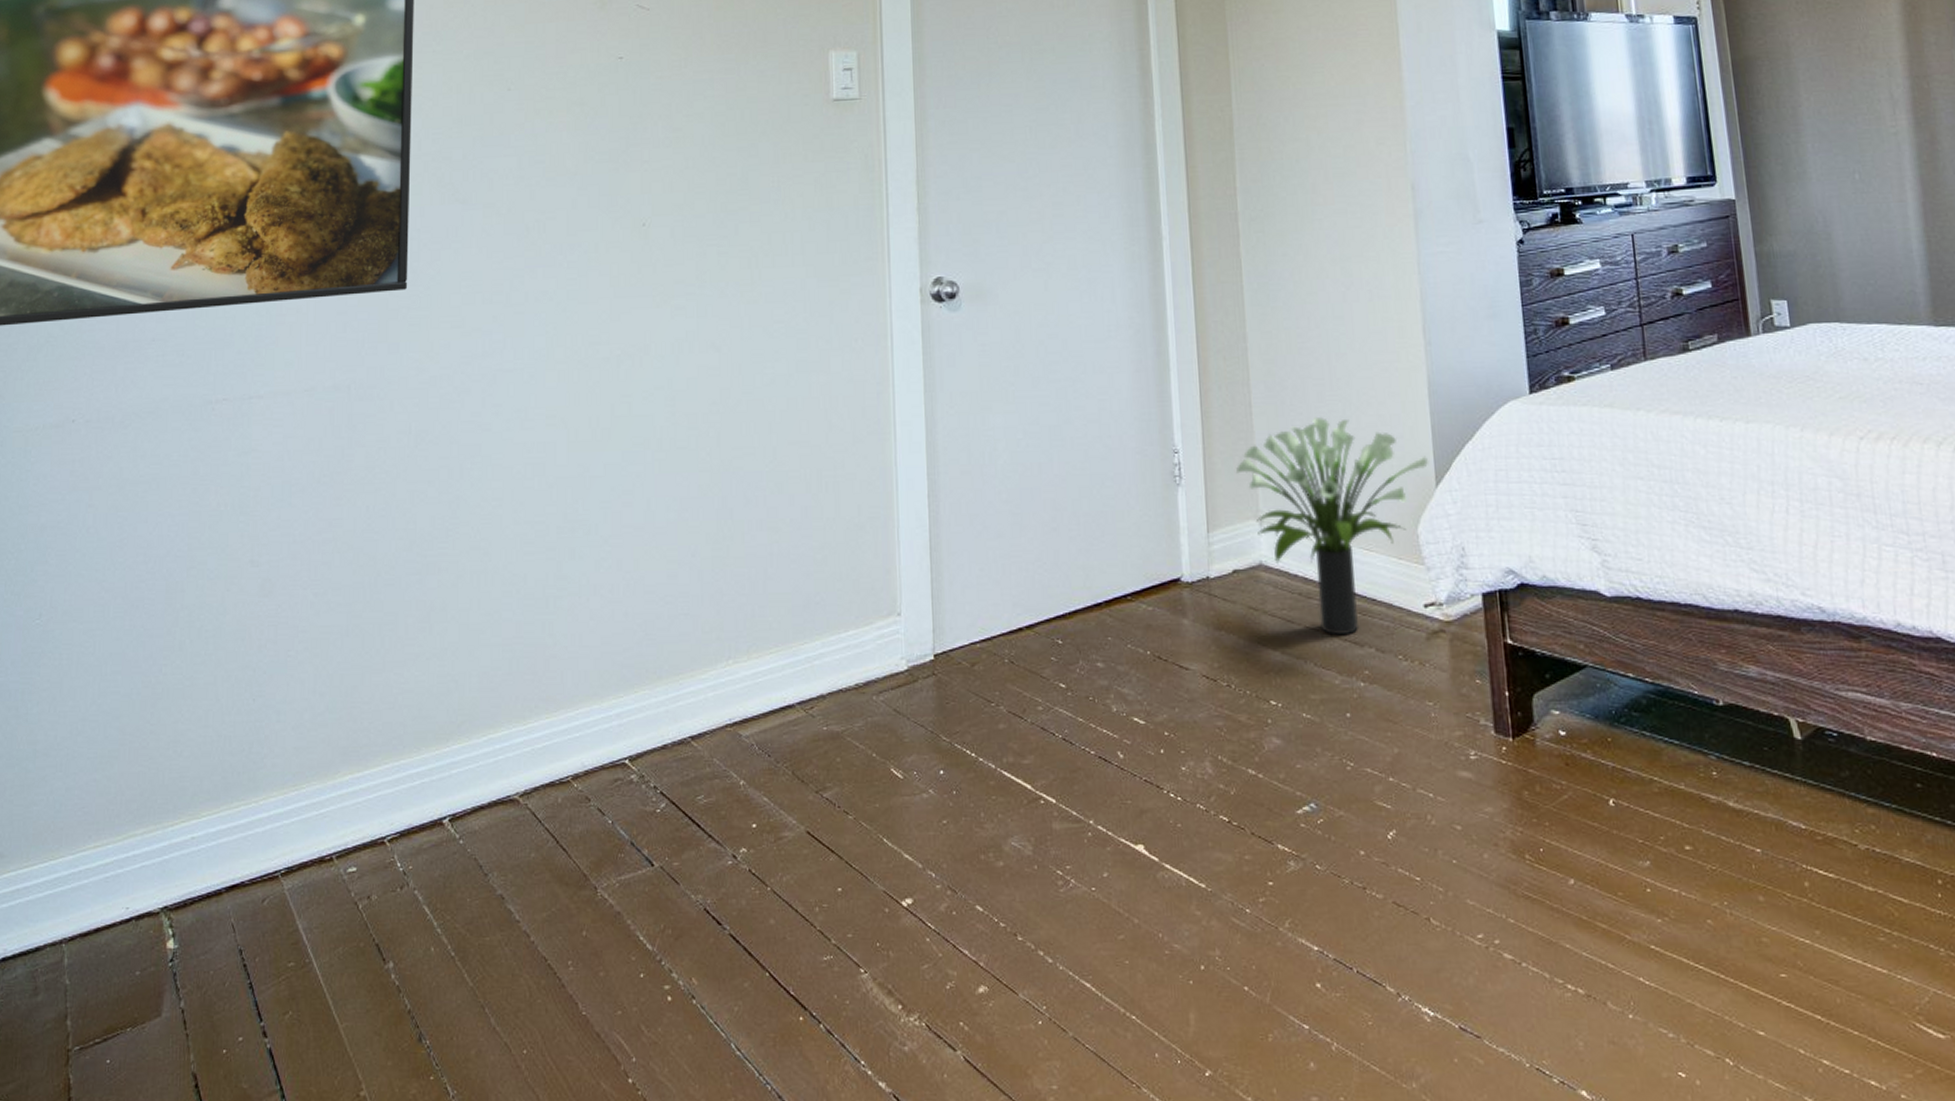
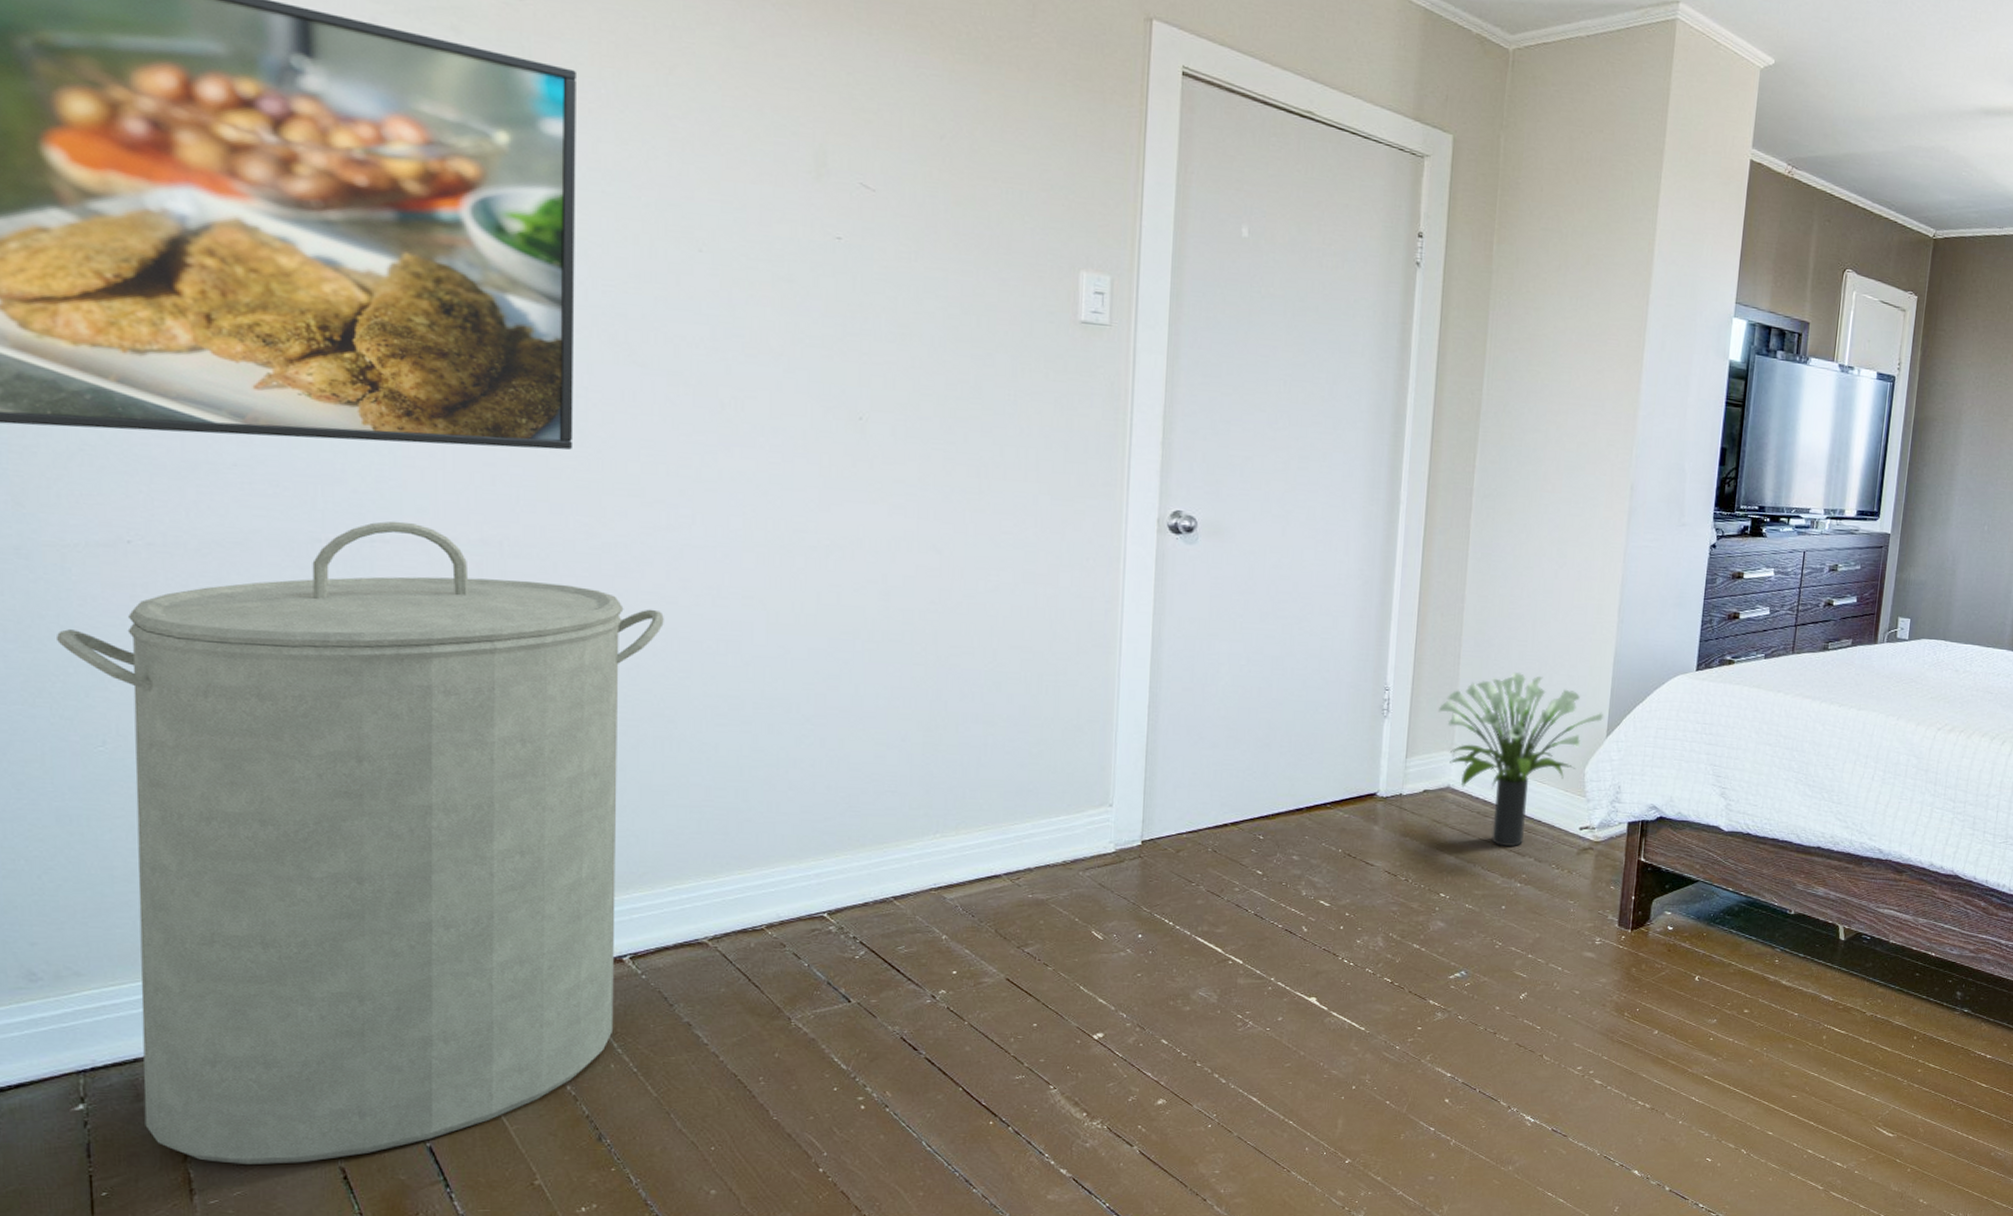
laundry hamper: none [14,376,480,1069] -> present [55,521,664,1164]

